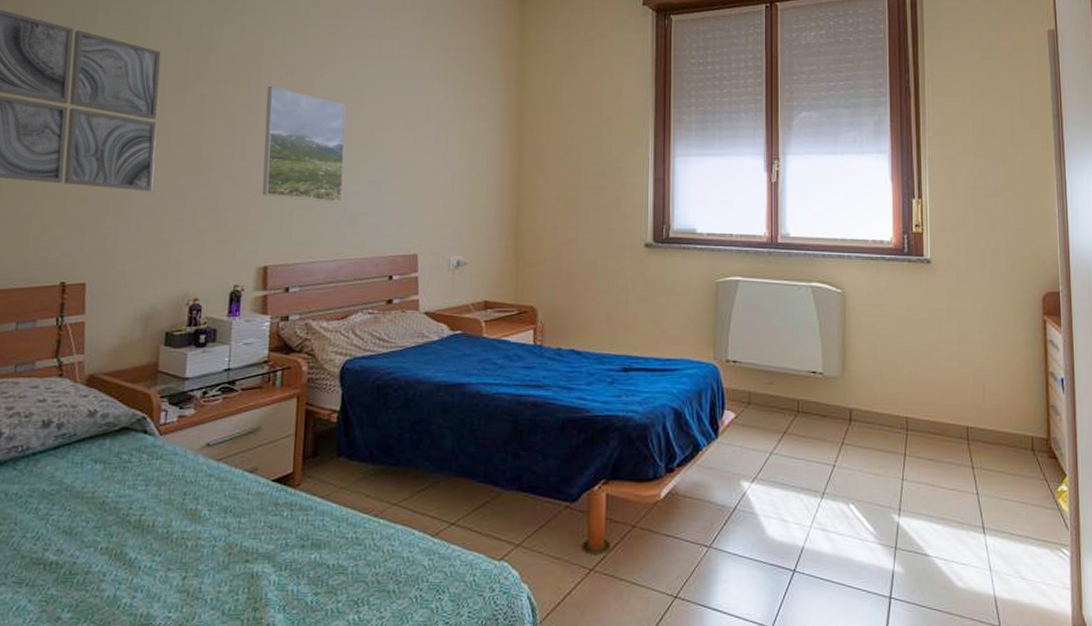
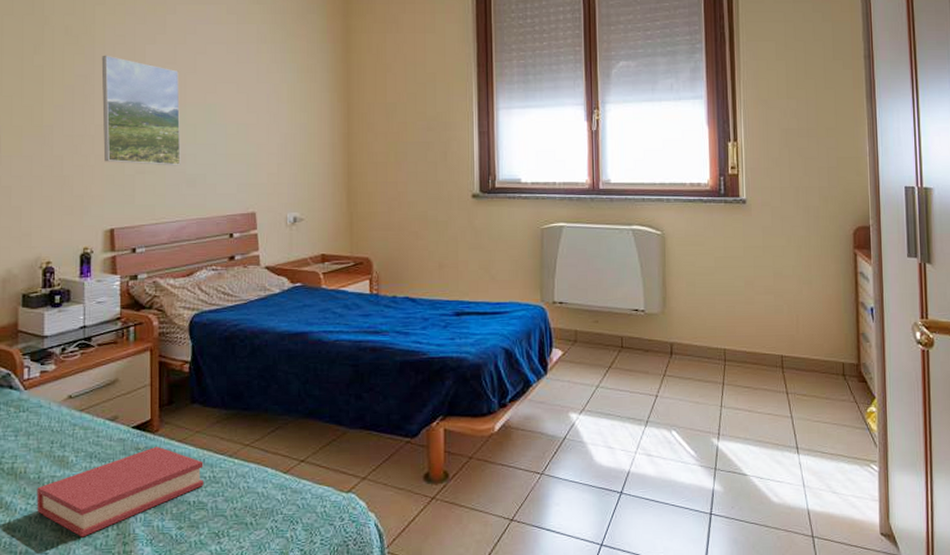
hardback book: none [162,503,346,601] -> present [37,447,203,538]

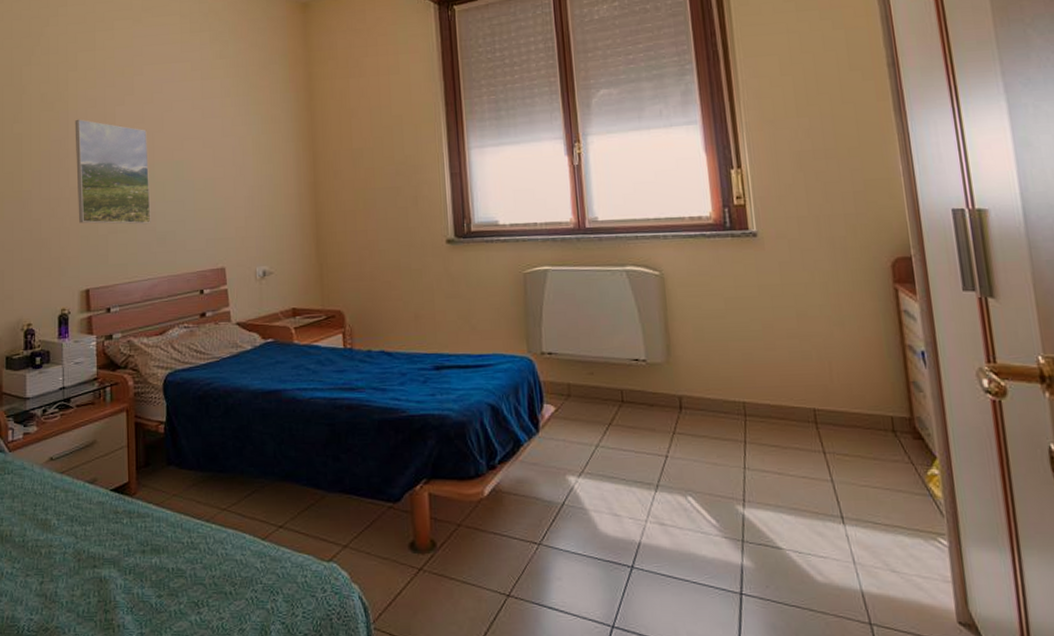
hardback book: present [37,447,203,538] -> none [22,510,182,604]

